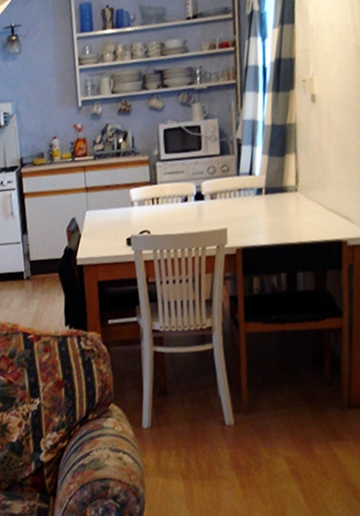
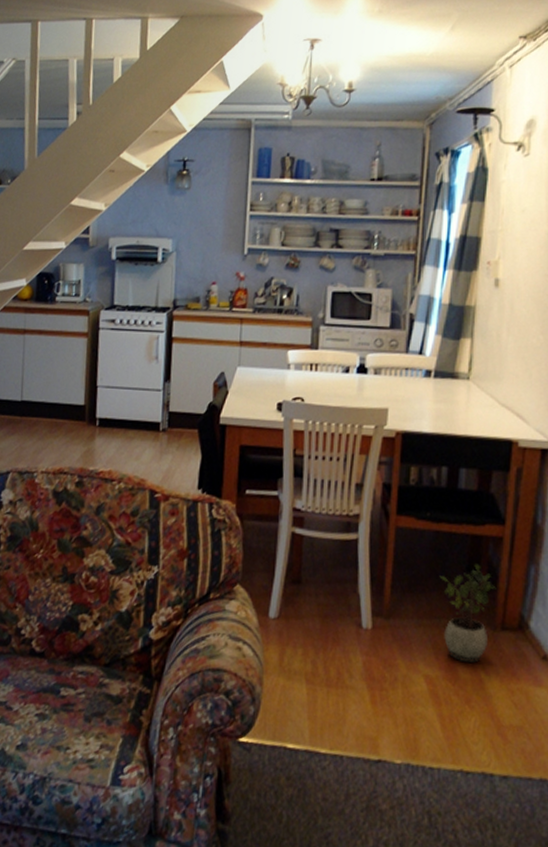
potted plant: none [289,355,340,442] -> present [439,564,496,663]

